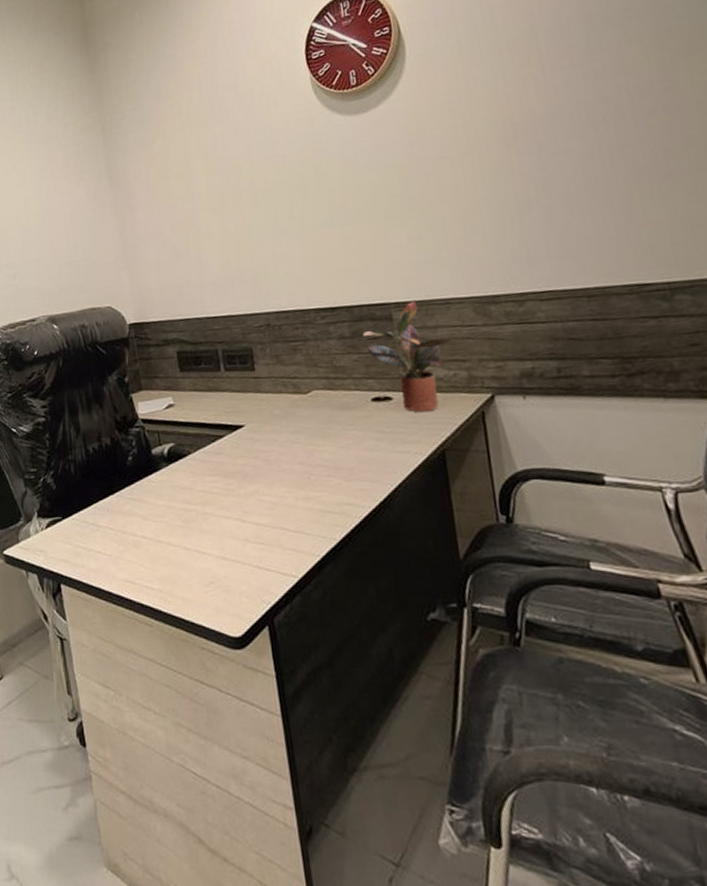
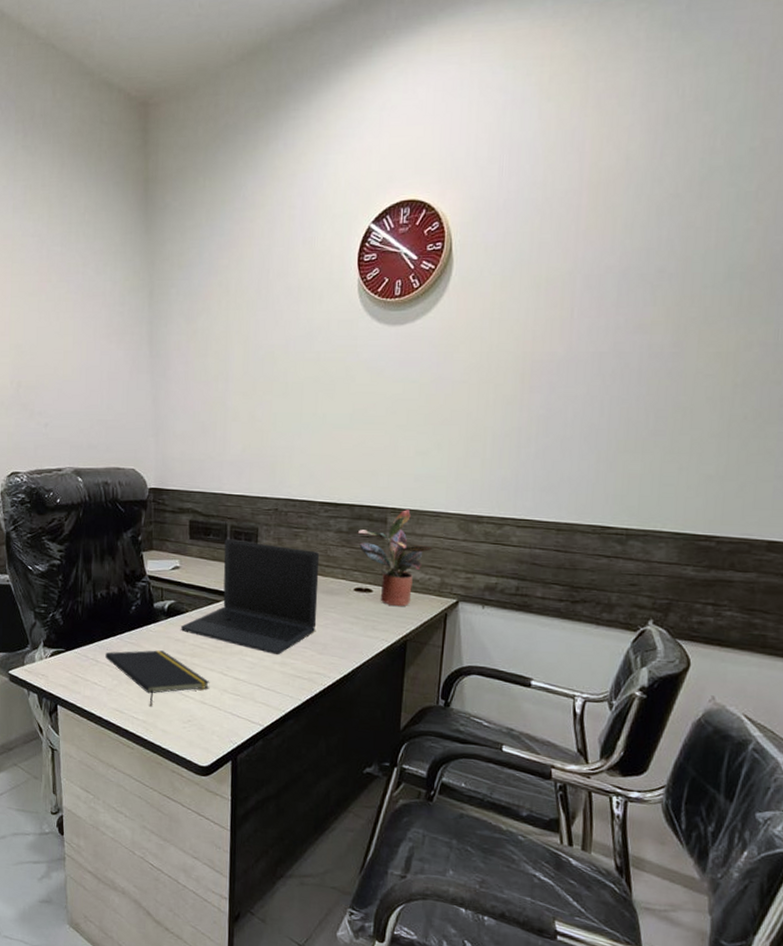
notepad: none [106,503,228,572] -> present [105,650,210,707]
laptop: none [185,363,337,490] -> present [181,539,320,655]

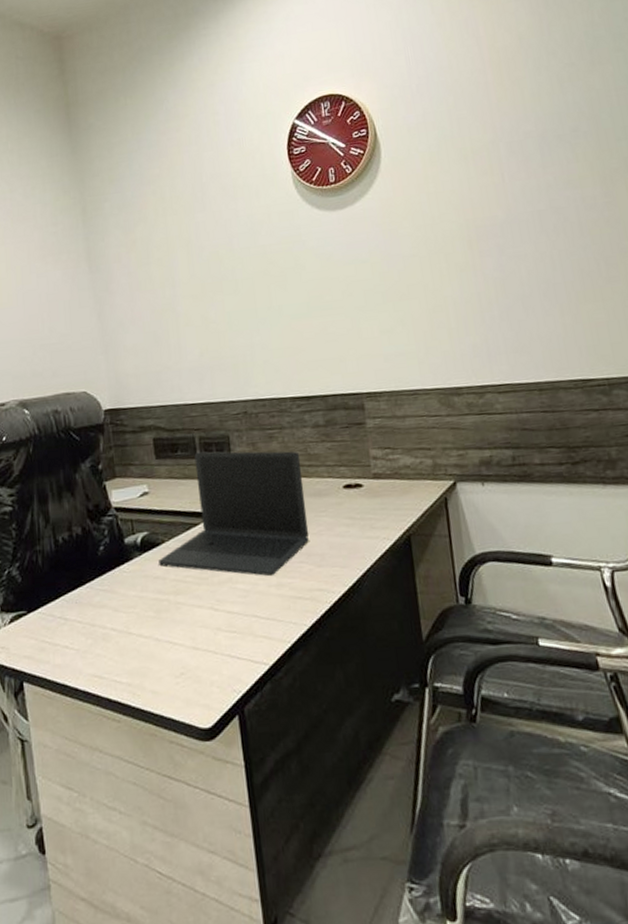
notepad: present [105,650,210,707] -> none [75,593,200,665]
potted plant: present [357,509,433,607] -> none [335,392,418,499]

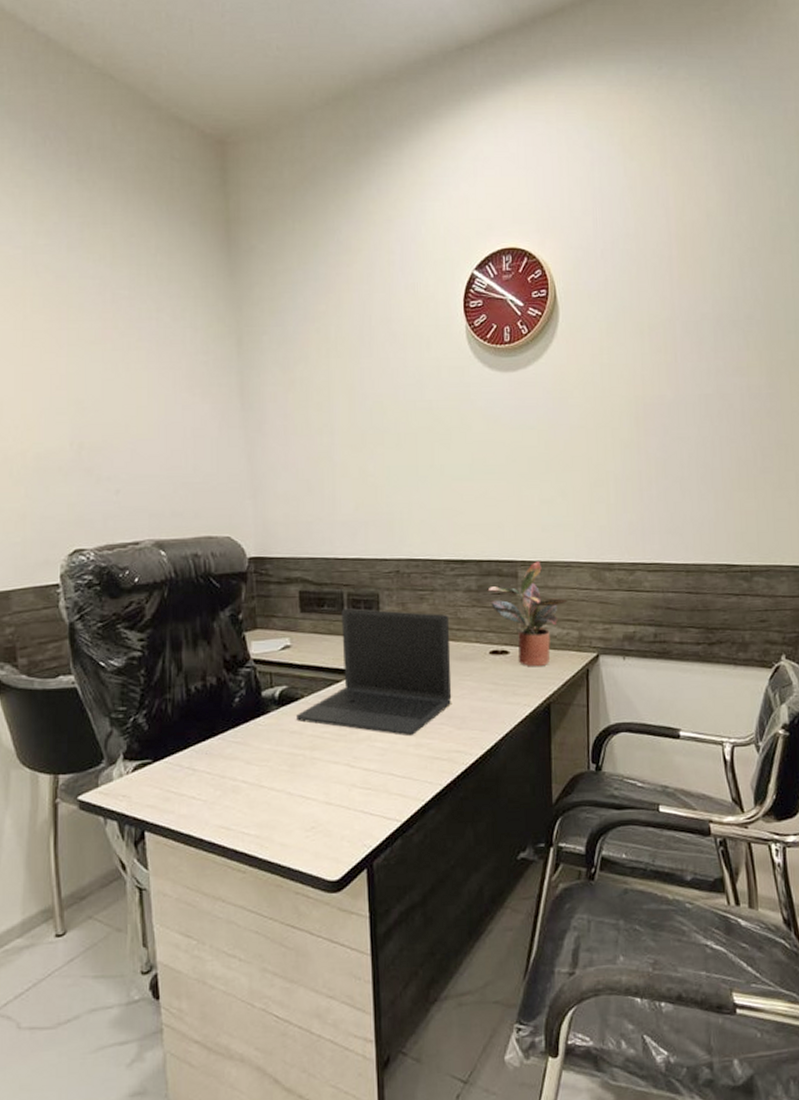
potted plant: none [335,392,418,499] -> present [487,561,568,667]

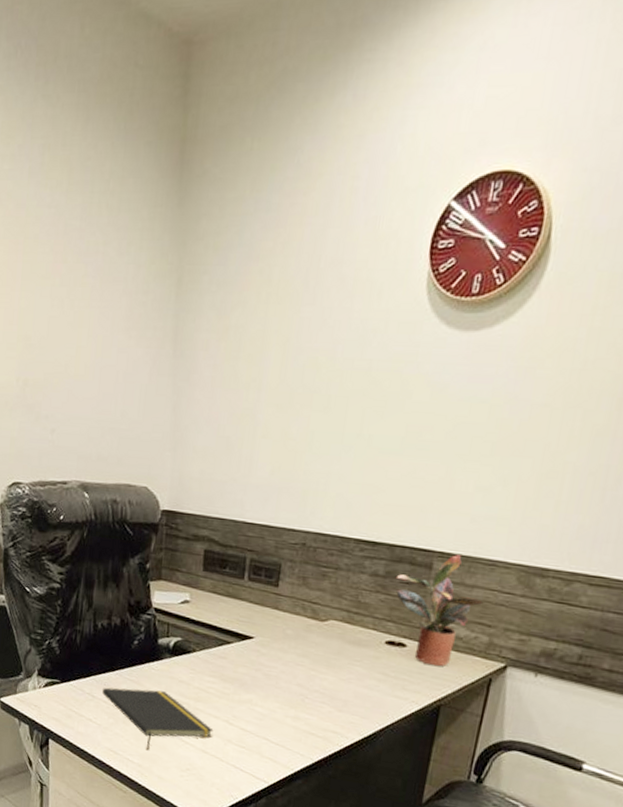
notepad: none [204,747,335,817] -> present [102,687,214,751]
laptop: present [296,608,452,737] -> none [186,573,350,708]

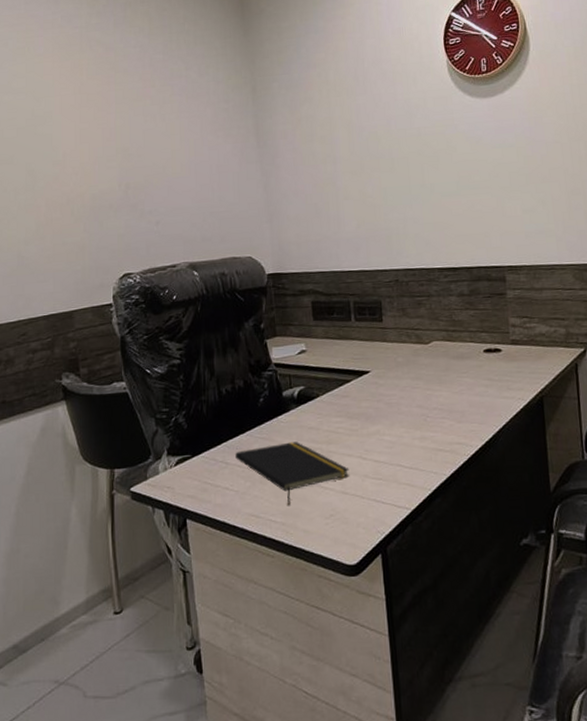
potted plant: present [395,555,484,667] -> none [478,266,553,364]

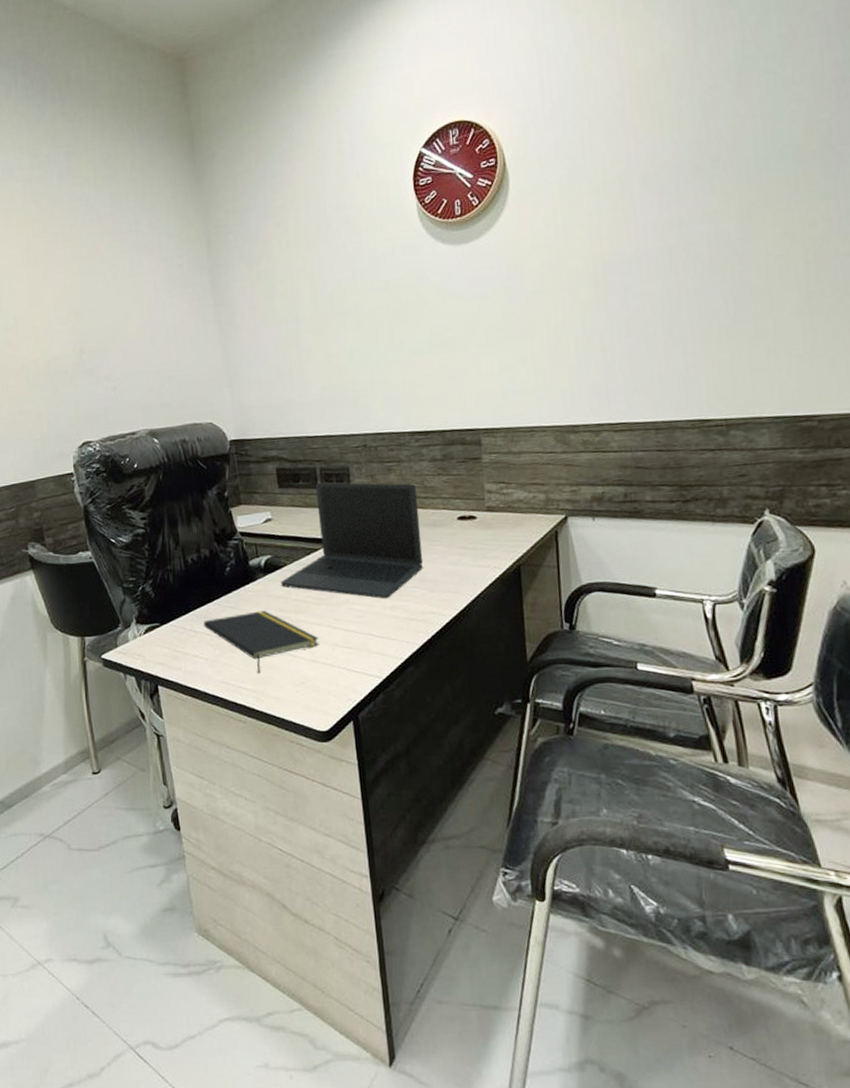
laptop: none [313,315,451,430] -> present [281,482,423,599]

